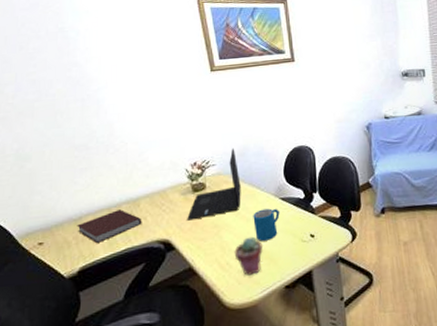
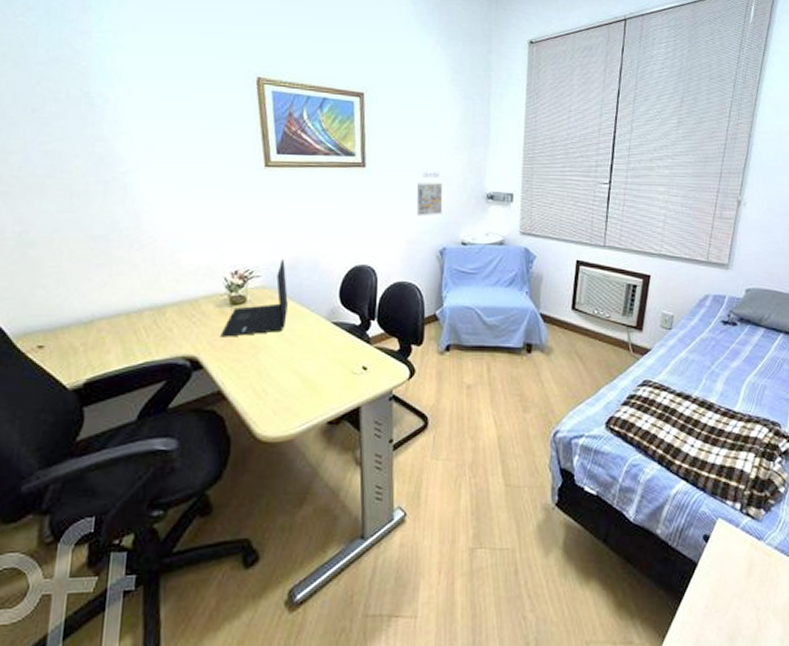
notebook: present [77,210,142,243] -> none [87,317,167,352]
potted succulent: present [234,236,264,275] -> none [272,362,308,406]
mug: present [253,208,280,241] -> none [298,333,330,369]
calendar: none [341,58,364,98] -> present [417,172,443,216]

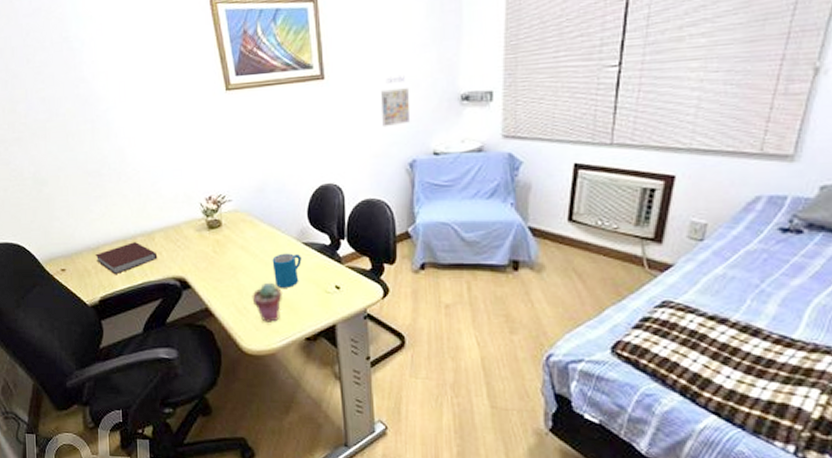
notebook: none [87,317,167,352] -> present [95,242,158,274]
laptop: present [220,259,288,337] -> none [202,182,260,259]
potted succulent: none [272,362,308,406] -> present [252,282,284,322]
mug: none [298,333,330,369] -> present [272,253,302,288]

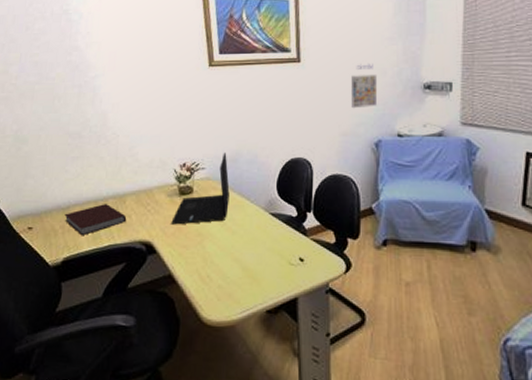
laptop: none [202,182,260,259] -> present [171,152,230,225]
potted succulent: present [252,282,284,322] -> none [216,251,248,293]
mug: present [272,253,302,288] -> none [239,223,268,258]

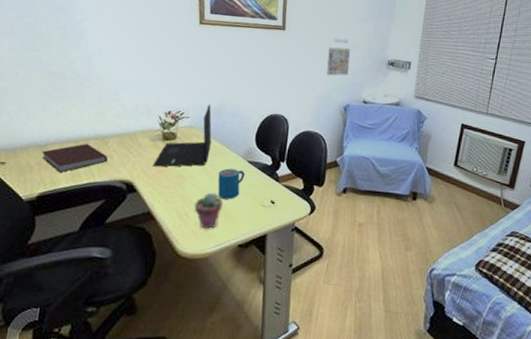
potted succulent: none [216,251,248,293] -> present [194,192,224,229]
mug: none [239,223,268,258] -> present [217,168,245,199]

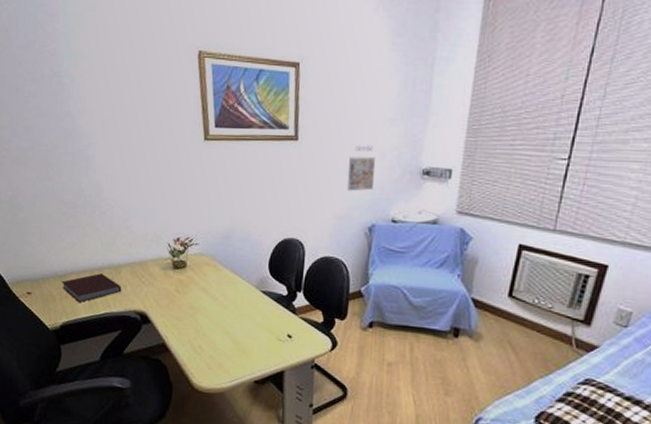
laptop: present [153,104,212,167] -> none [165,229,222,298]
potted succulent: present [194,192,224,229] -> none [207,324,238,363]
mug: present [217,168,245,199] -> none [230,299,259,332]

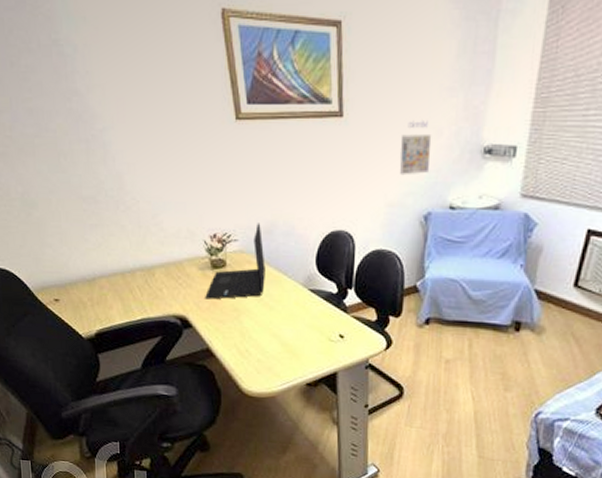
notebook: present [62,273,122,302] -> none [91,276,158,308]
laptop: none [165,229,222,298] -> present [205,223,265,300]

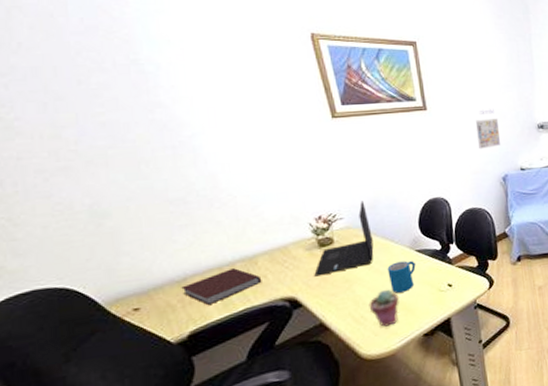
notebook: none [91,276,158,308] -> present [181,268,262,305]
potted succulent: none [254,326,287,367] -> present [369,289,400,327]
mug: none [277,299,307,334] -> present [387,260,416,293]

